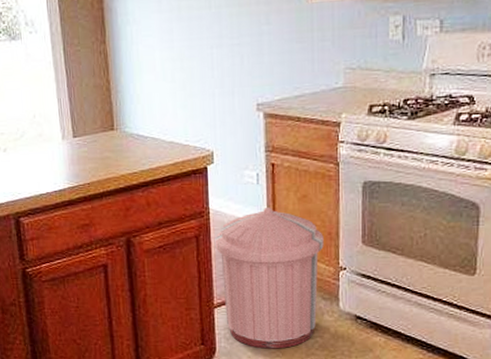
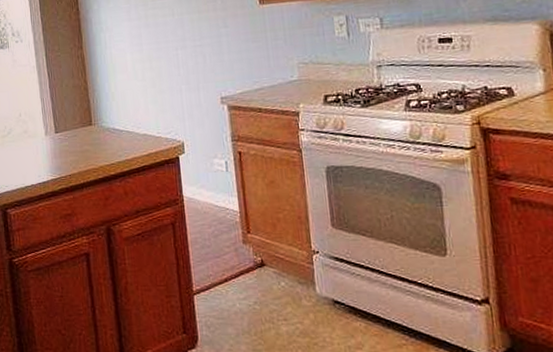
trash can: present [215,208,324,349] -> none [190,194,295,337]

